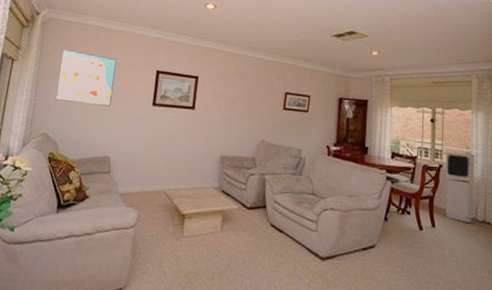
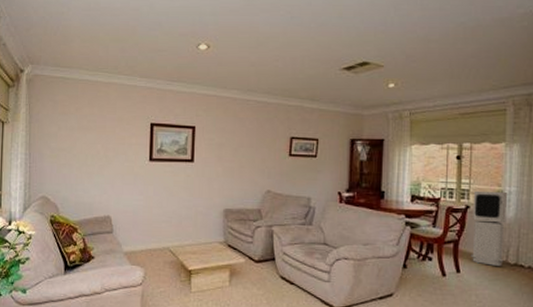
wall art: present [55,50,117,106] -> none [50,108,108,165]

